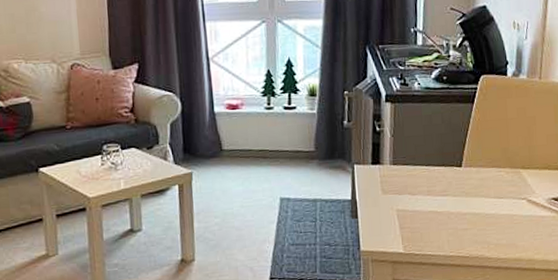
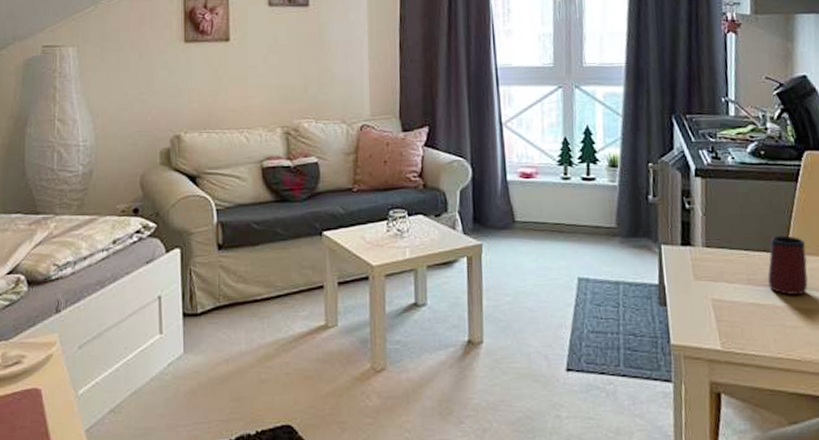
mug: none [445,151,478,202] -> present [767,235,808,295]

